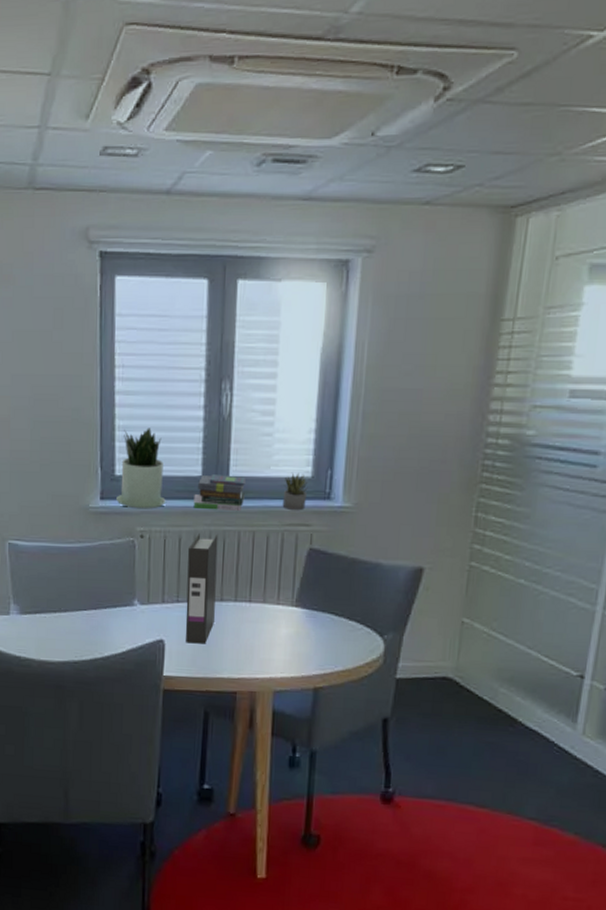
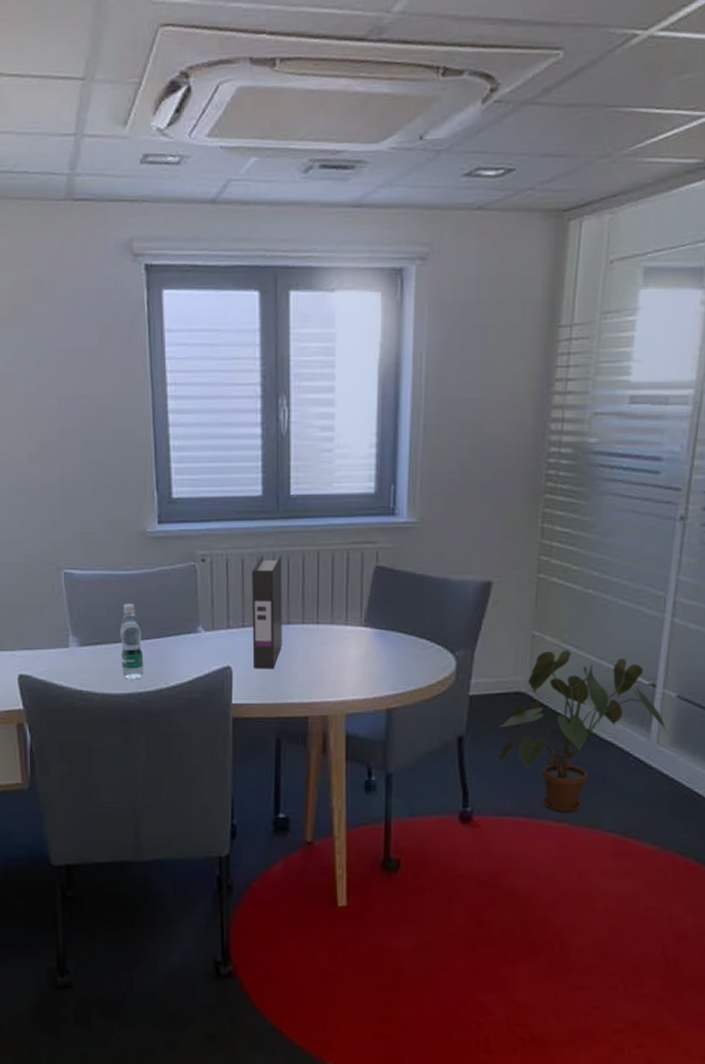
bottle: none [58,575,81,648] -> present [119,603,144,680]
planter: present [116,428,166,509] -> none [175,447,226,532]
books: present [193,474,246,512] -> none [255,493,307,532]
succulent plant: present [282,472,308,511] -> none [346,488,372,528]
house plant: none [423,638,595,799] -> present [499,650,669,813]

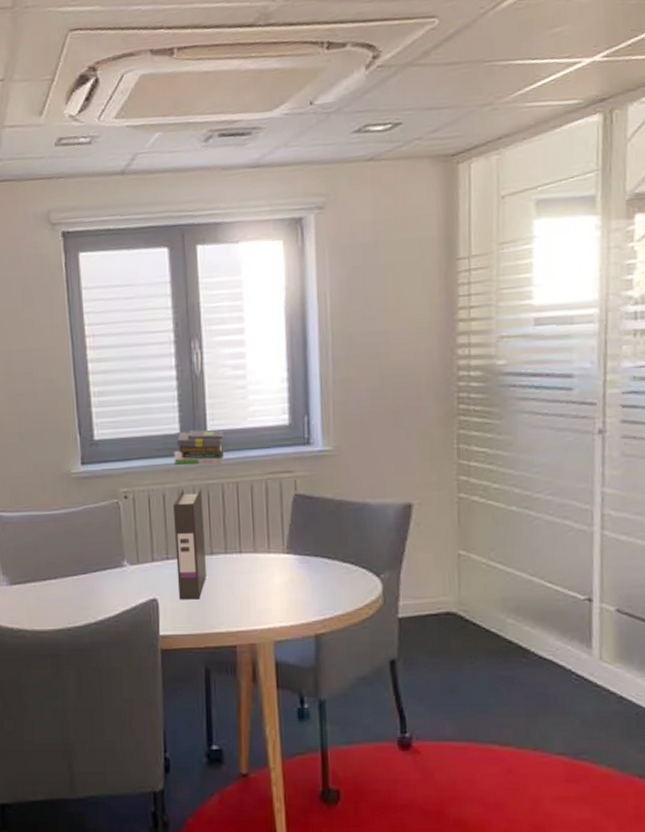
bottle: present [119,603,144,680] -> none [47,542,73,615]
books: none [255,493,307,532] -> present [174,429,225,466]
house plant: present [499,650,669,813] -> none [432,568,611,736]

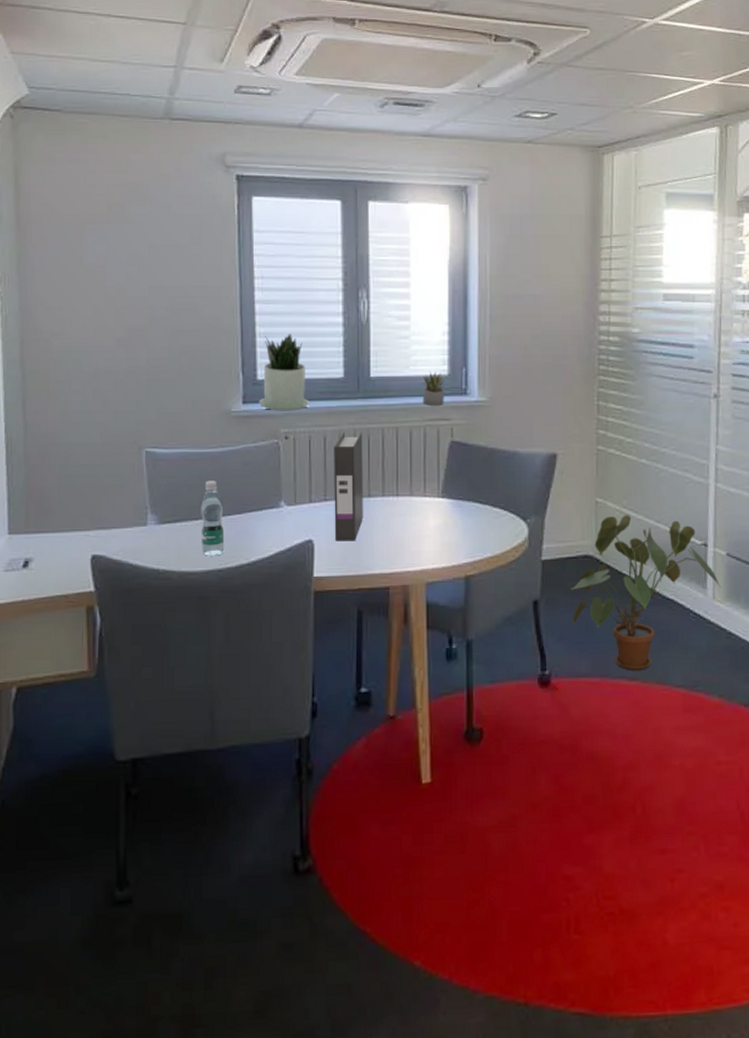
bottle: none [47,542,73,615] -> present [200,480,225,556]
planter: none [97,391,147,471] -> present [259,334,309,411]
books: present [174,429,225,466] -> none [337,375,386,410]
succulent plant: none [262,421,287,459] -> present [422,371,446,407]
house plant: none [432,568,611,736] -> present [571,515,722,671]

